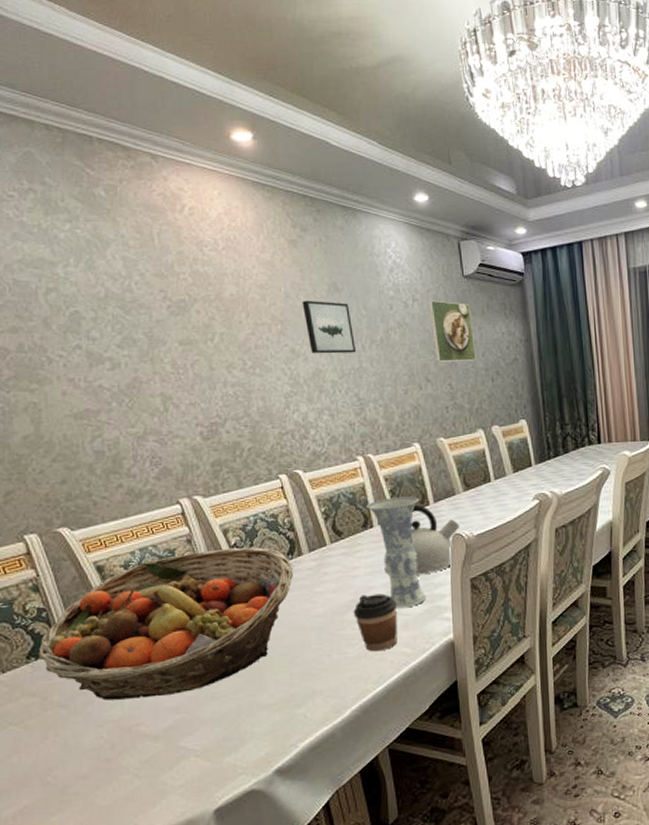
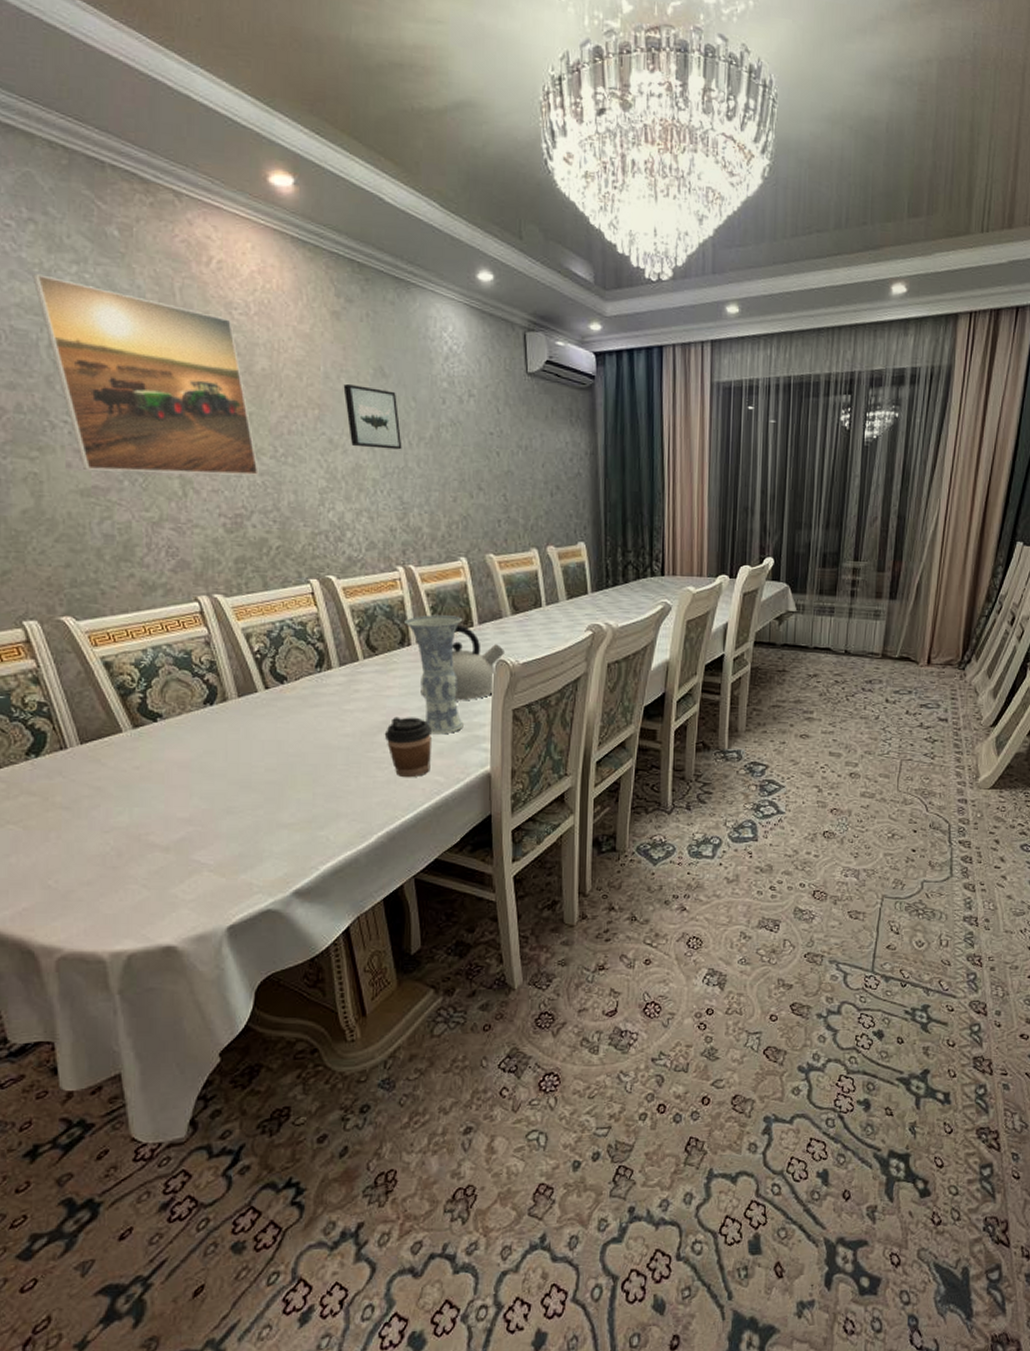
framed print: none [32,234,230,396] -> present [32,274,259,476]
fruit basket: present [38,547,293,701] -> none [38,654,321,807]
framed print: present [428,300,476,362] -> none [486,398,535,471]

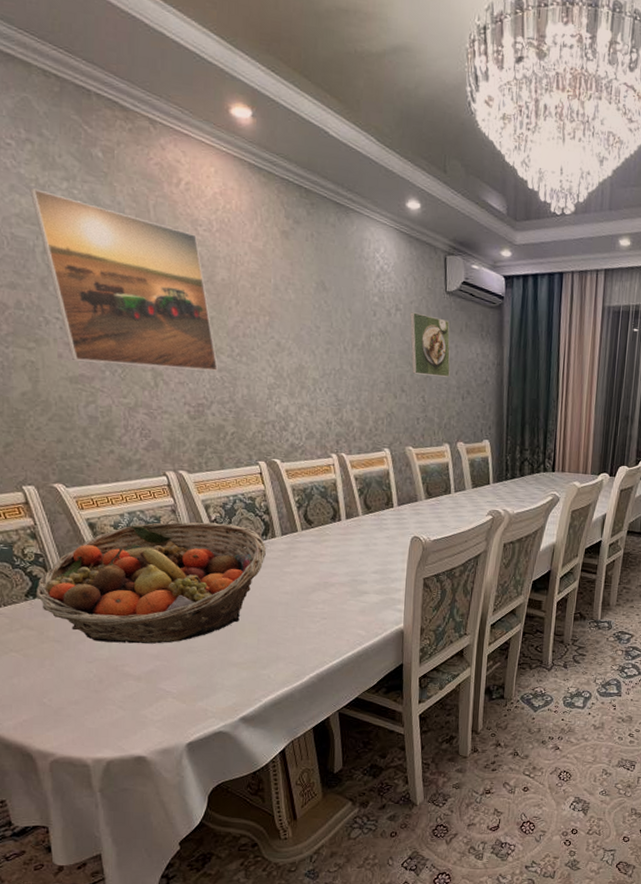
fruit basket: none [38,654,321,807] -> present [35,522,266,644]
wall art: present [343,383,402,450] -> none [290,295,339,354]
coffee cup: present [384,716,431,778] -> none [317,579,356,631]
vase: present [404,615,464,735] -> none [336,496,385,596]
kettle: present [420,624,506,701] -> none [348,505,420,569]
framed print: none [486,398,535,471] -> present [410,312,450,377]

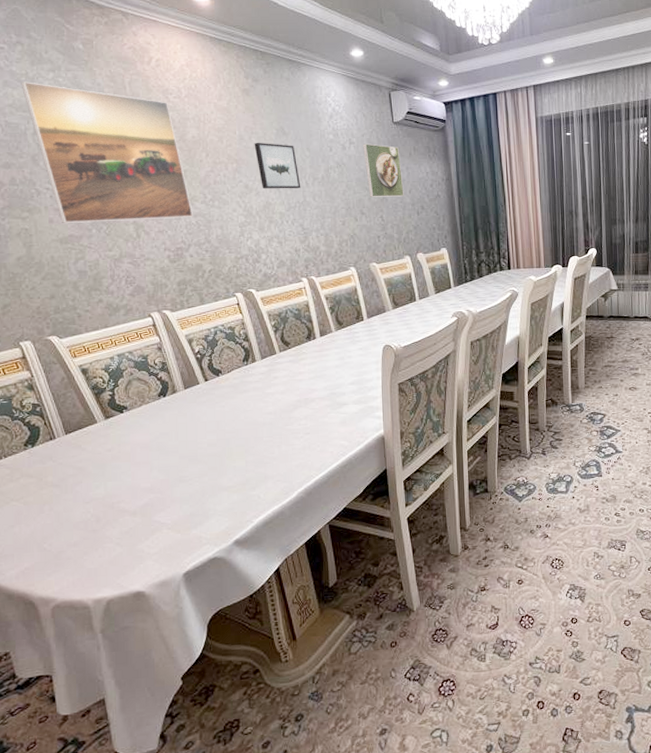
fruit basket: present [35,522,266,644] -> none [34,354,248,482]
wall art: none [290,295,339,354] -> present [254,142,301,189]

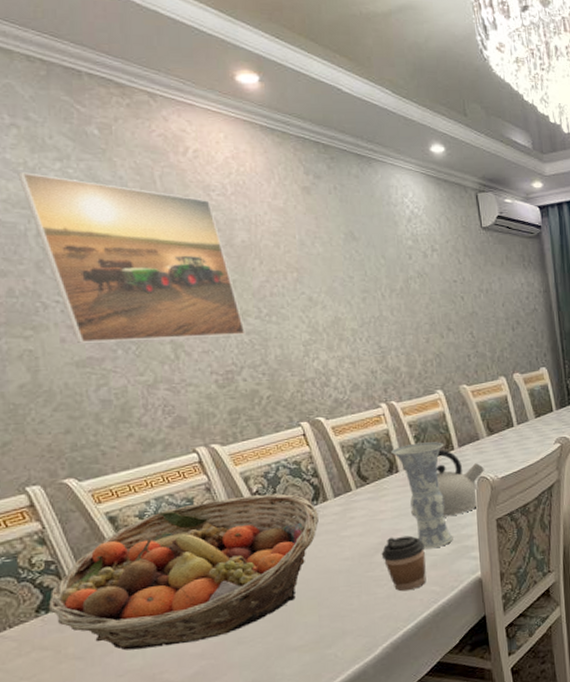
fruit basket: none [34,354,248,482] -> present [48,493,319,651]
wall art: present [254,142,301,189] -> none [318,248,376,302]
coffee cup: none [299,395,336,444] -> present [381,535,426,592]
vase: none [310,313,360,408] -> present [391,442,453,549]
kettle: none [325,320,390,380] -> present [411,449,485,517]
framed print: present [363,144,404,197] -> none [448,251,497,311]

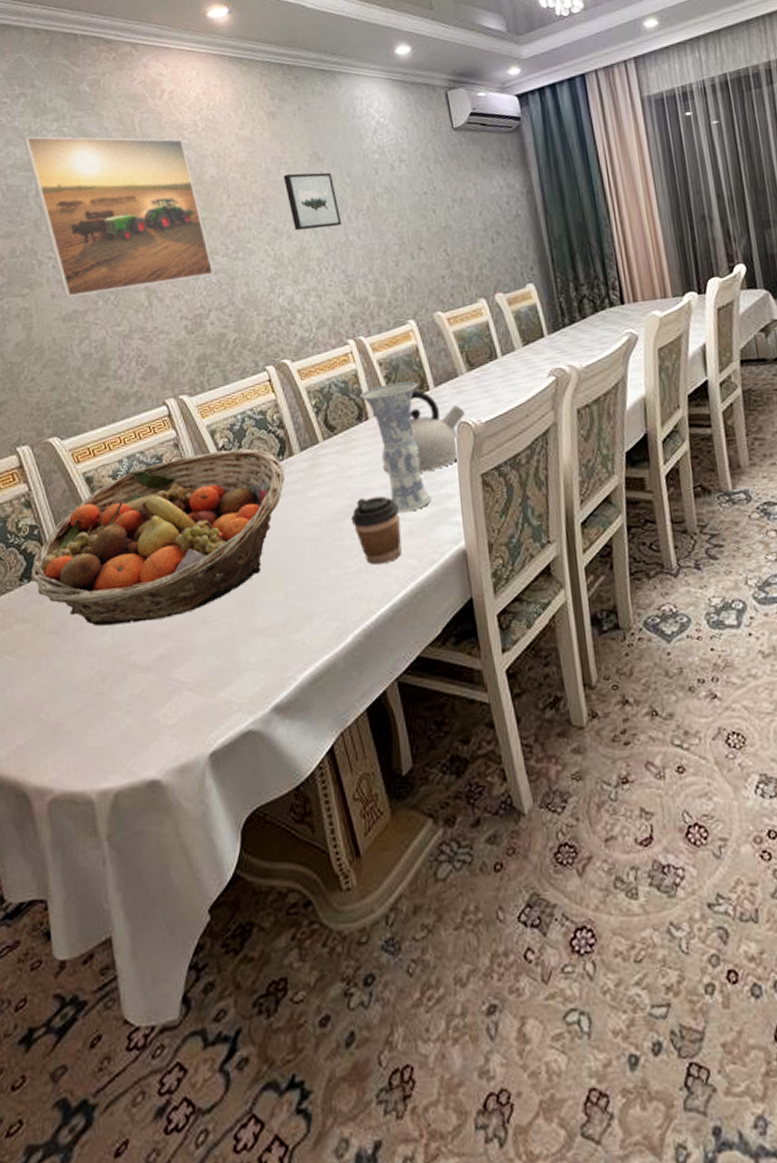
wall art: none [318,248,376,302] -> present [283,172,342,231]

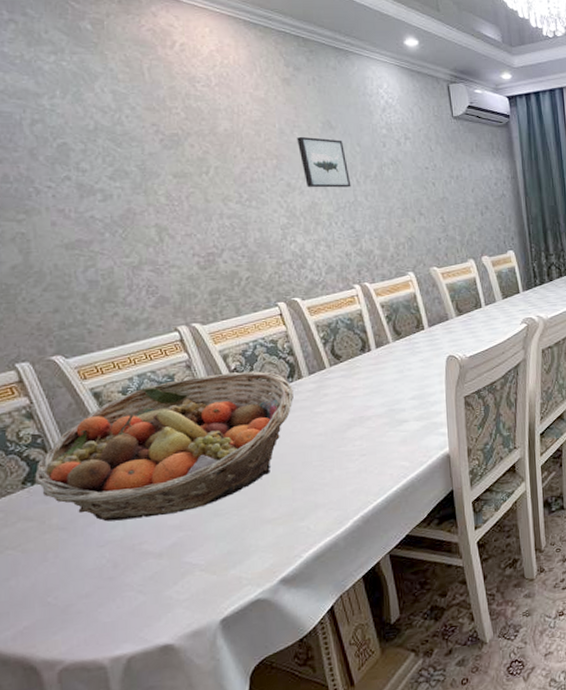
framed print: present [23,136,213,297] -> none [14,65,227,226]
coffee cup: present [351,496,402,565] -> none [353,412,396,467]
vase: present [360,381,431,513] -> none [364,322,423,426]
kettle: present [383,390,466,473] -> none [382,329,454,395]

